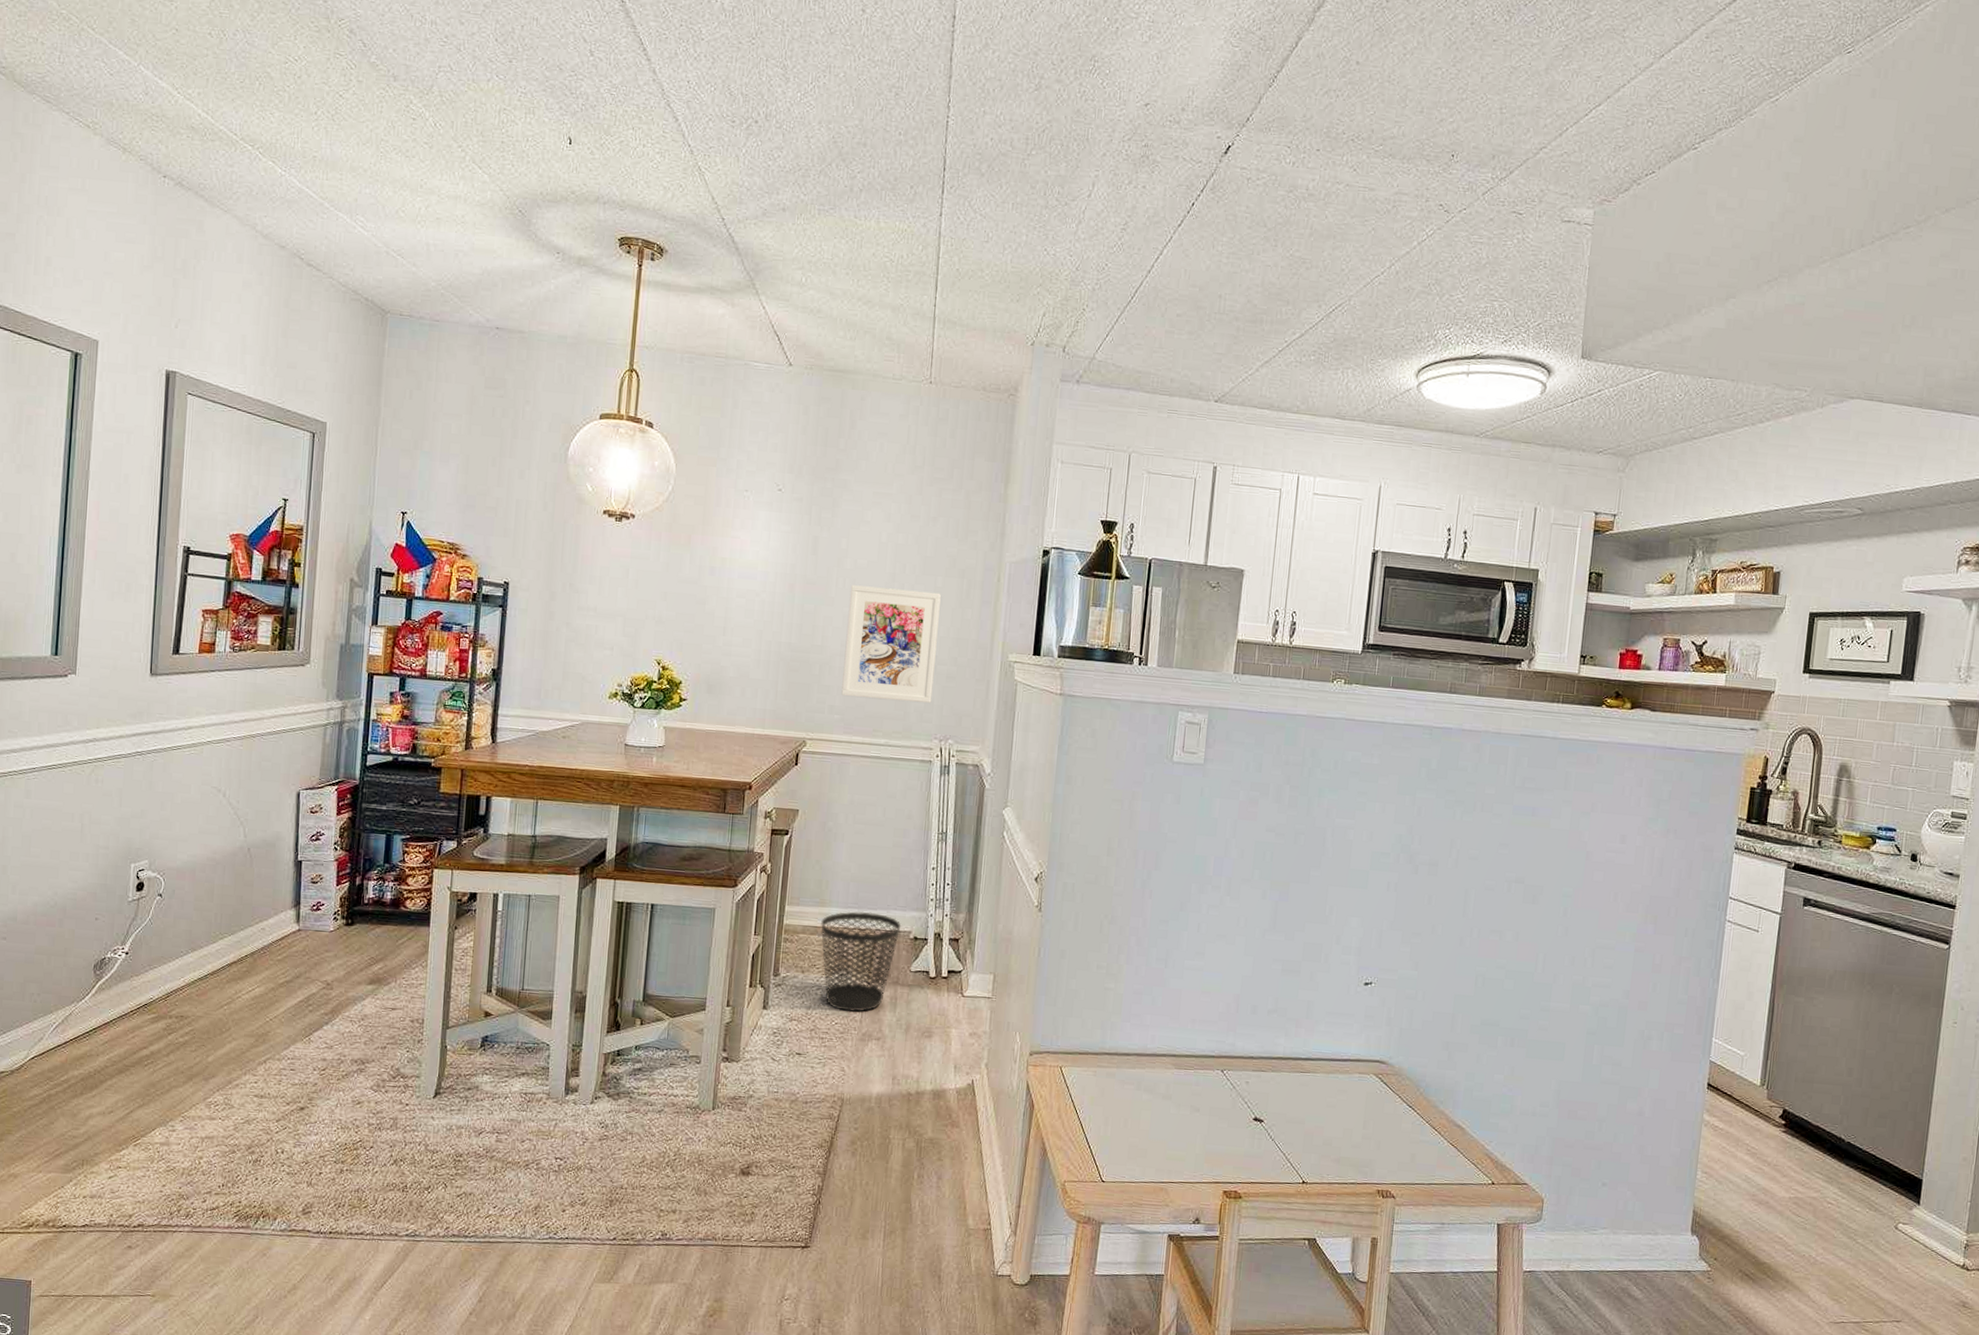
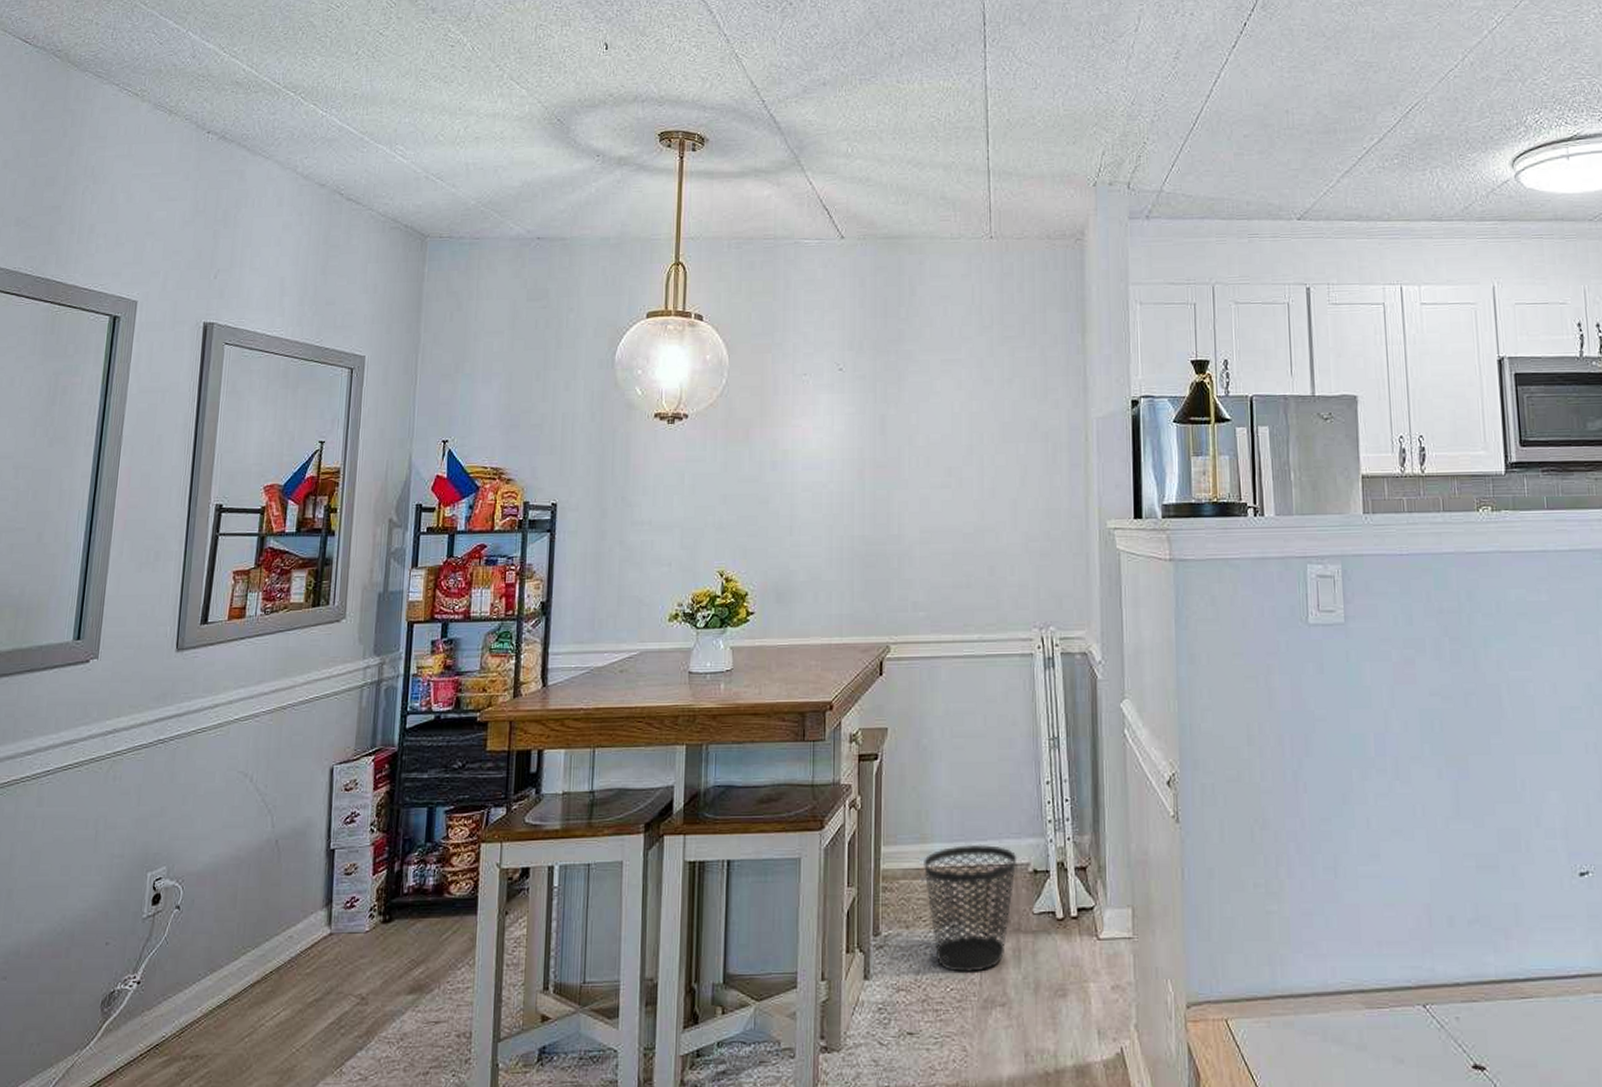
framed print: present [841,585,941,703] -> none [925,461,1026,589]

